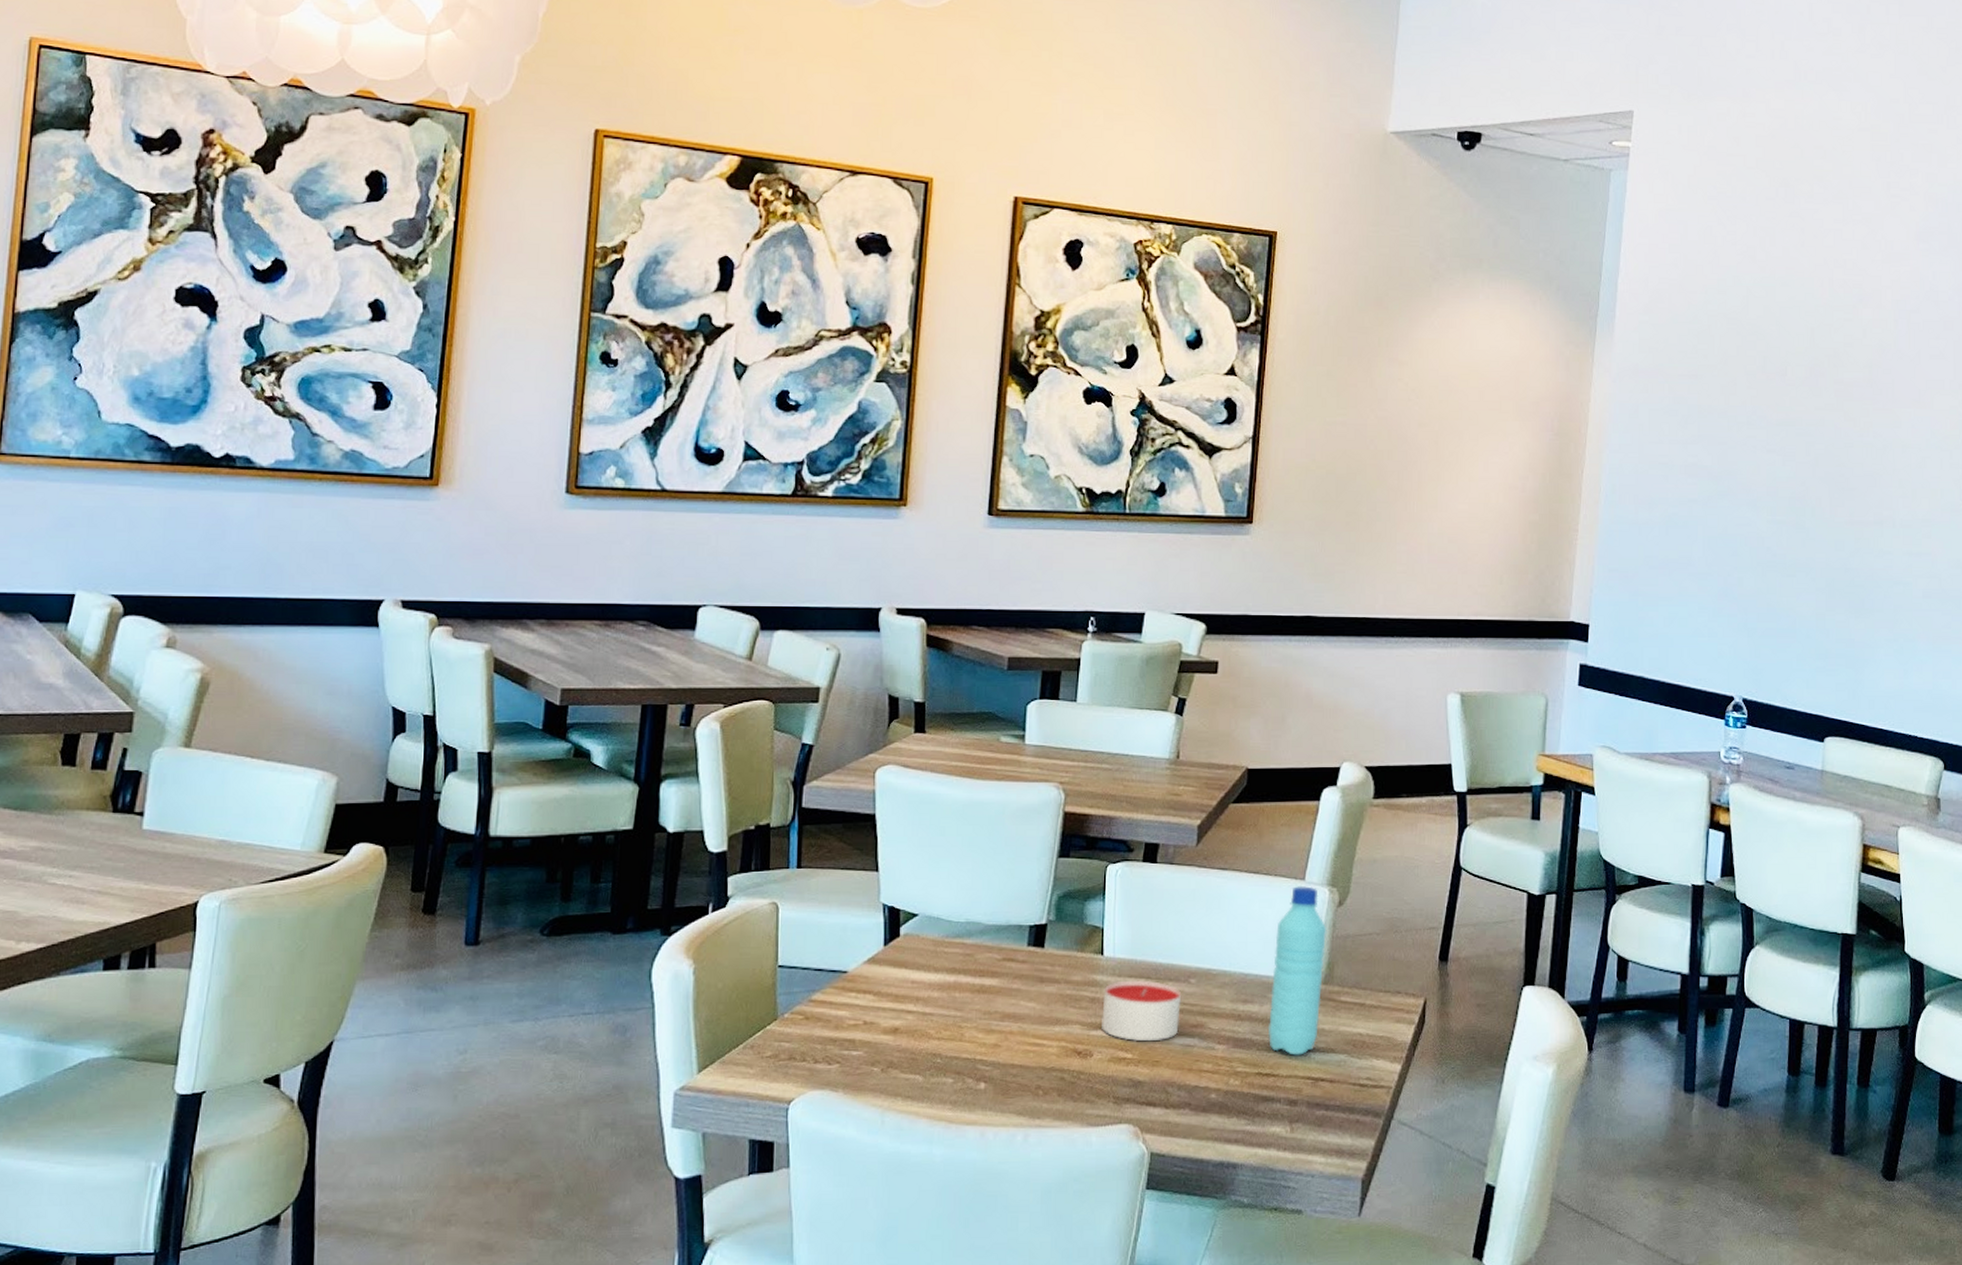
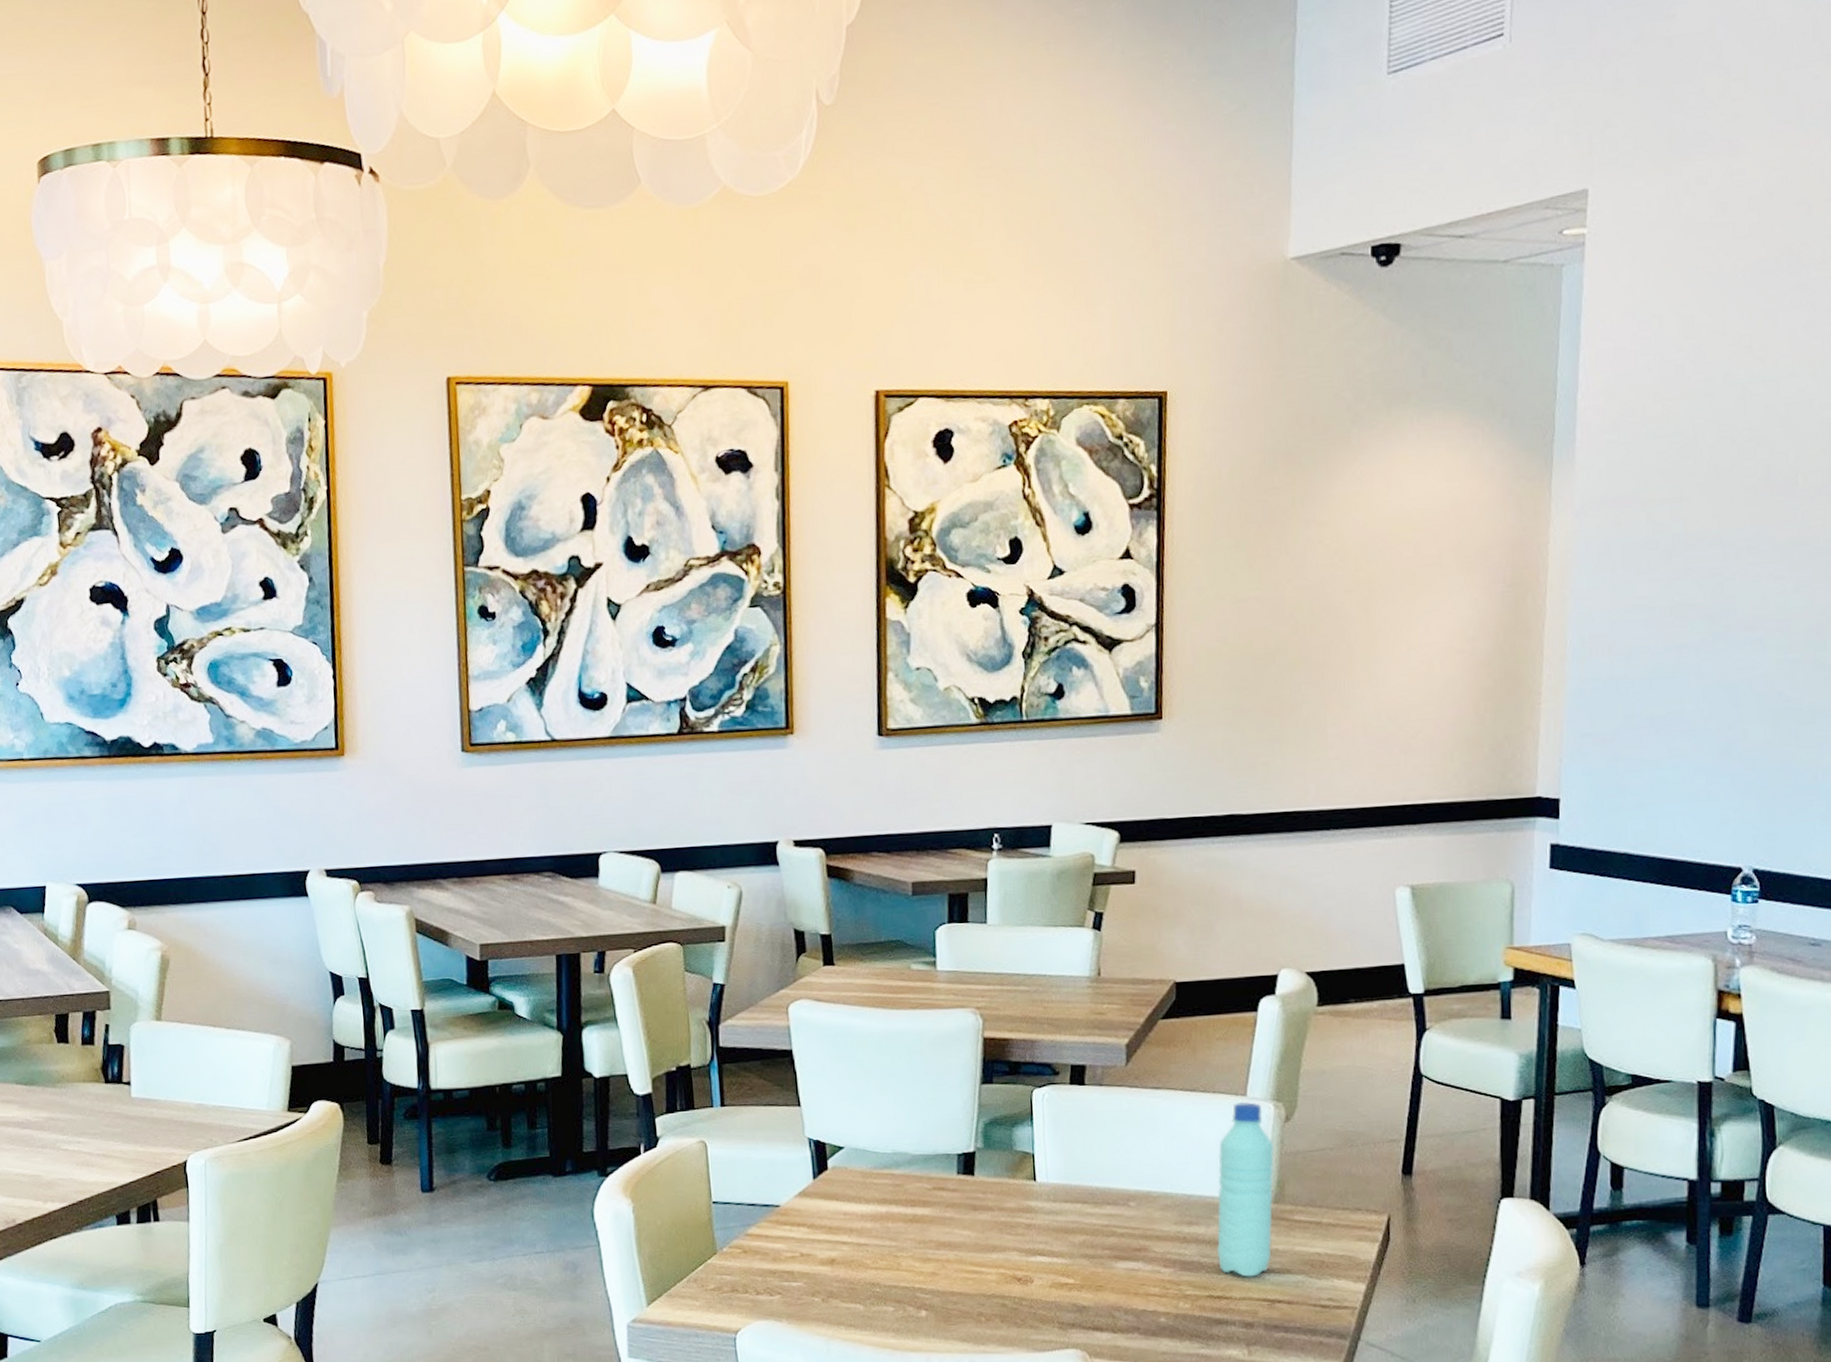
candle: present [1102,980,1182,1042] -> none [1039,1205,1122,1267]

